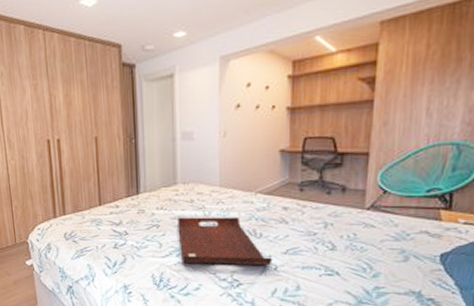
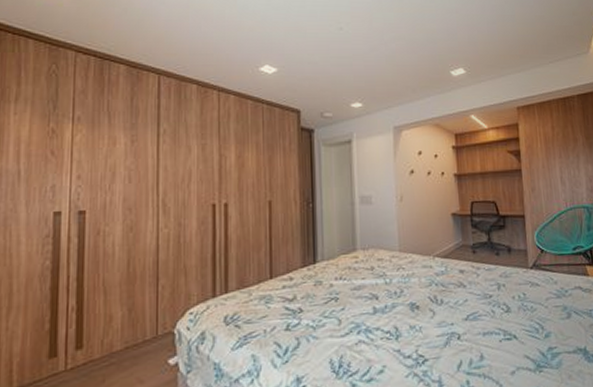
serving tray: present [178,217,273,265] -> none [358,283,455,342]

